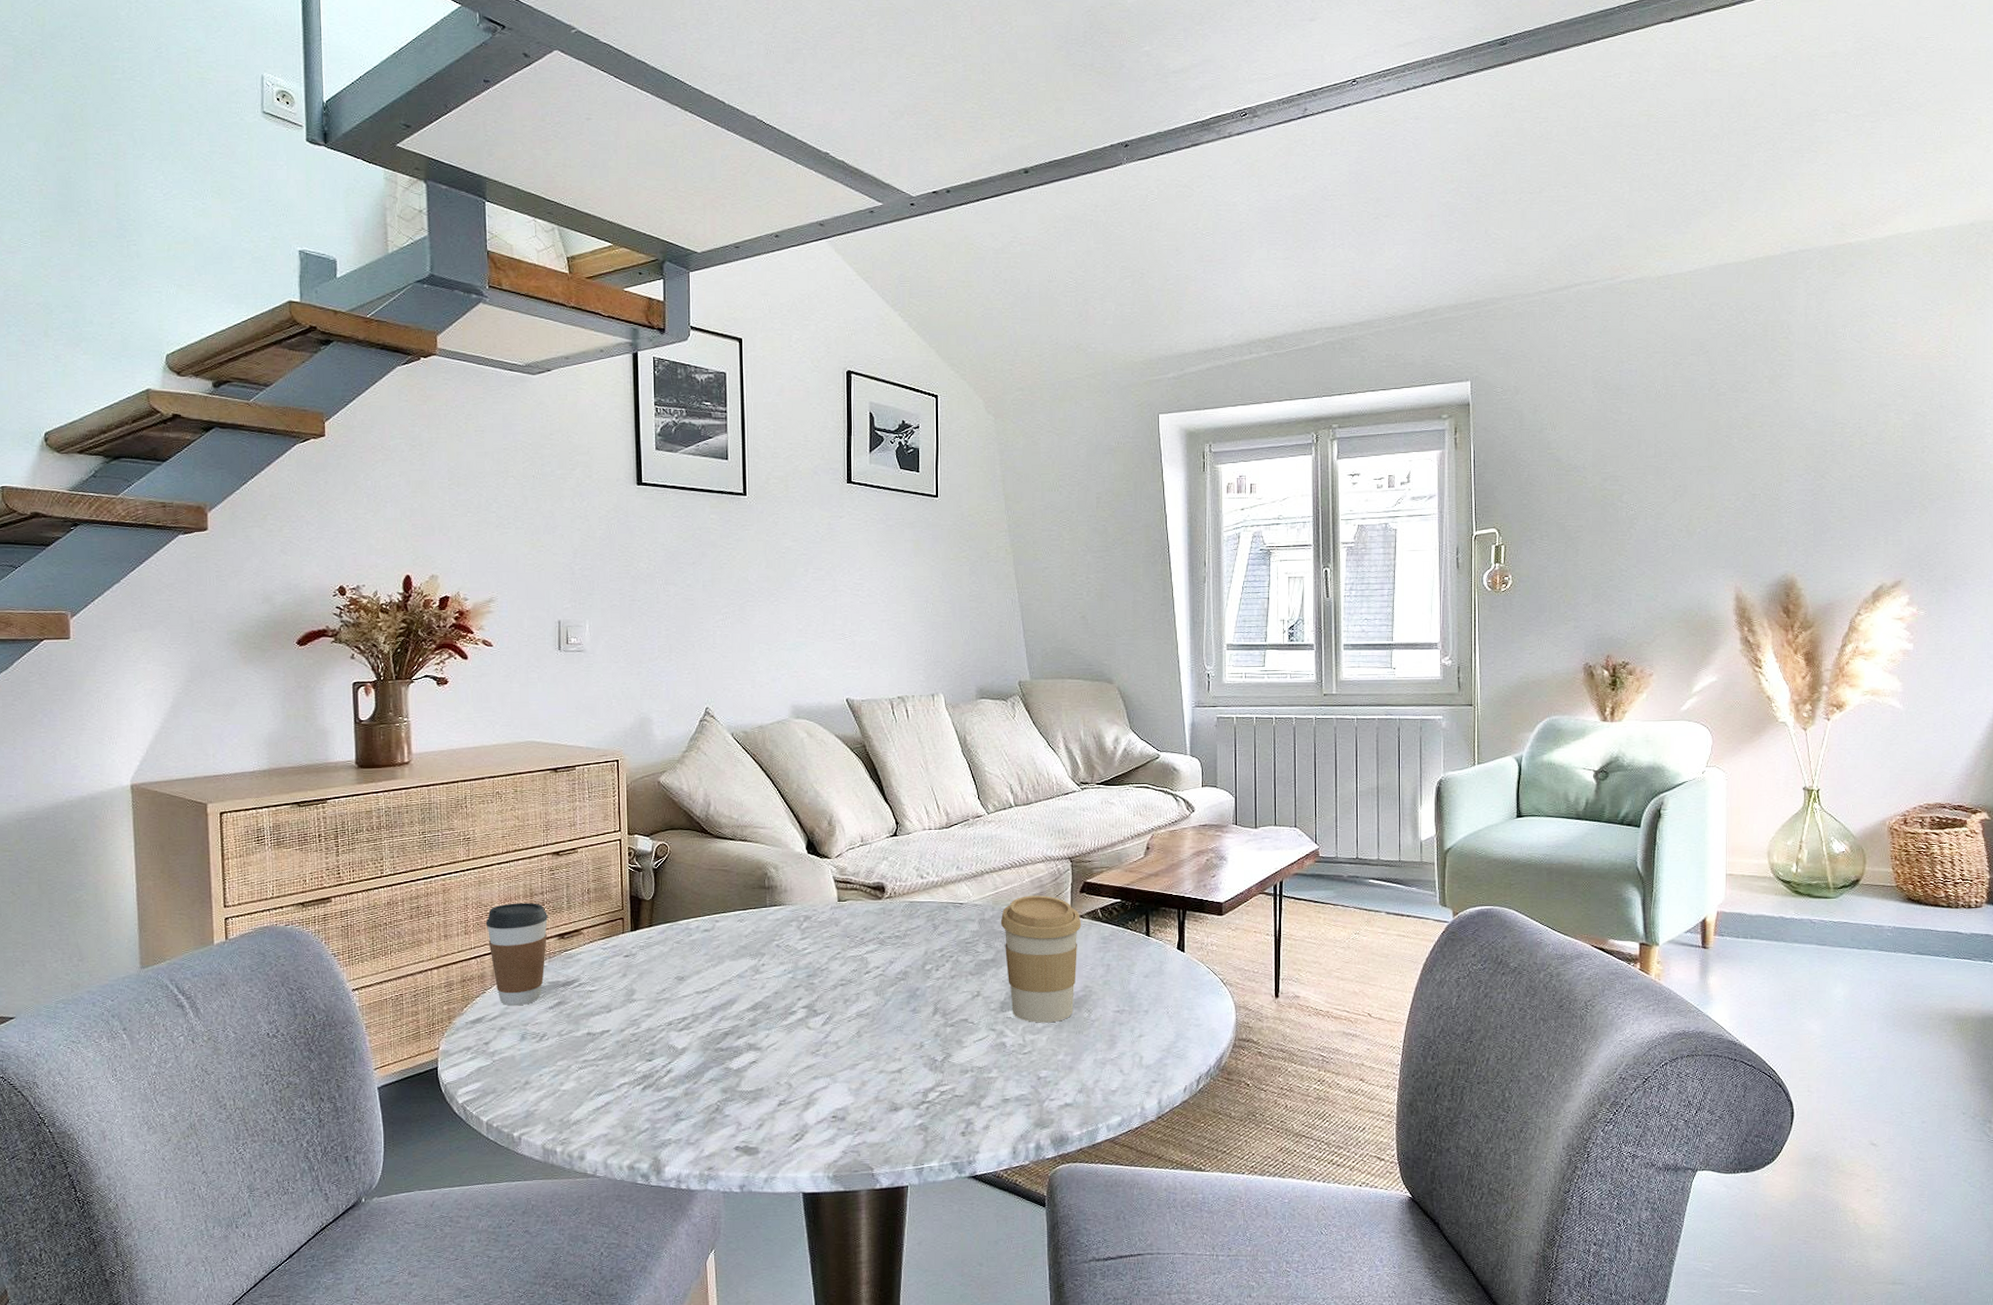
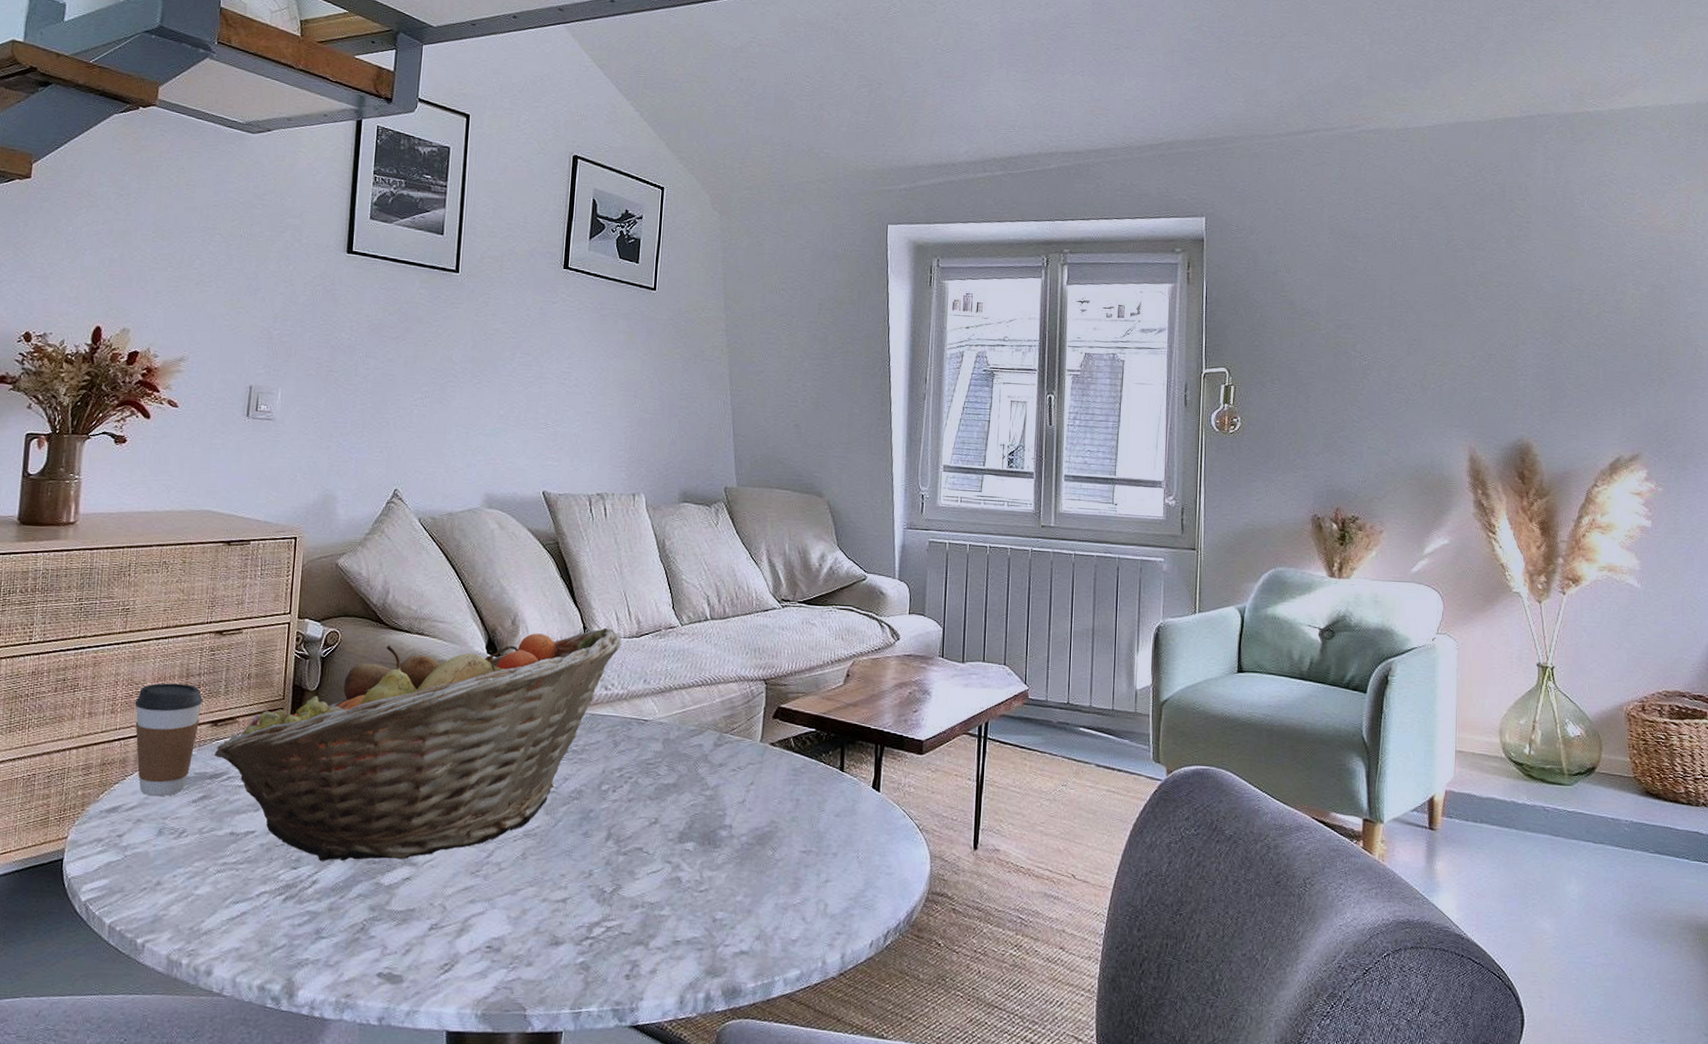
fruit basket: none [564,821,933,1052] -> present [214,627,622,861]
coffee cup: present [1000,895,1082,1023] -> none [685,717,772,859]

